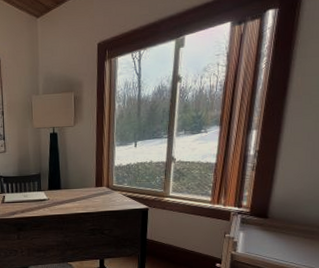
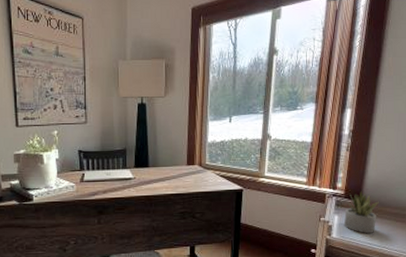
succulent plant: none [249,209,286,249] -> present [343,191,379,233]

